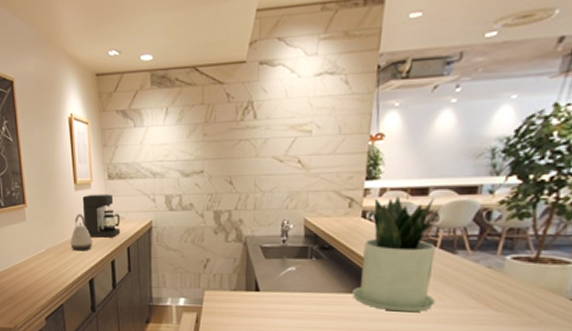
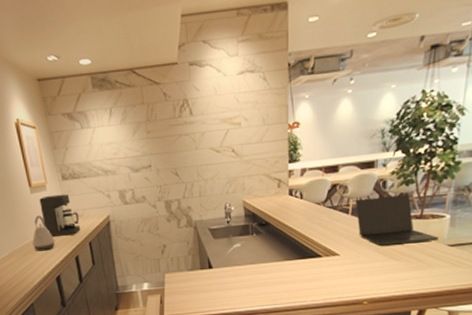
planter: present [352,196,442,313] -> none [288,174,352,272]
laptop: none [446,230,559,293] -> present [355,195,438,246]

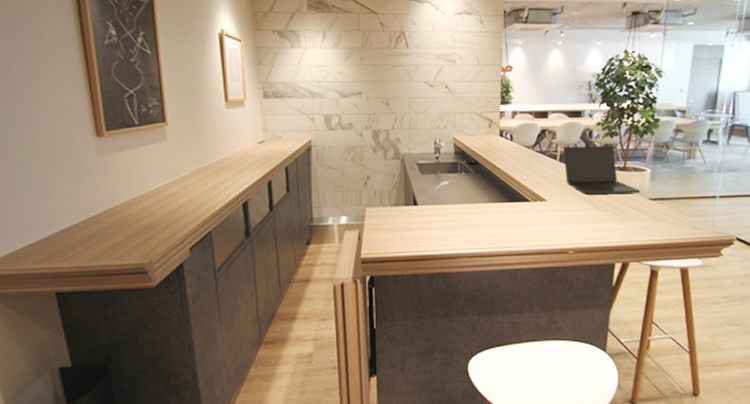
kettle: present [32,215,56,251] -> none [220,133,247,172]
coffee maker: present [39,194,81,238] -> none [235,112,278,159]

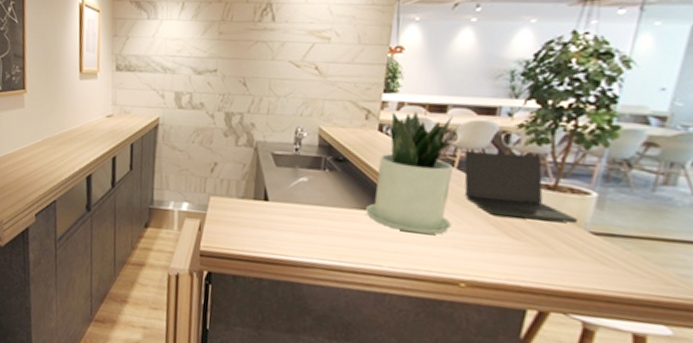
planter: none [496,118,559,217] -> present [366,112,461,235]

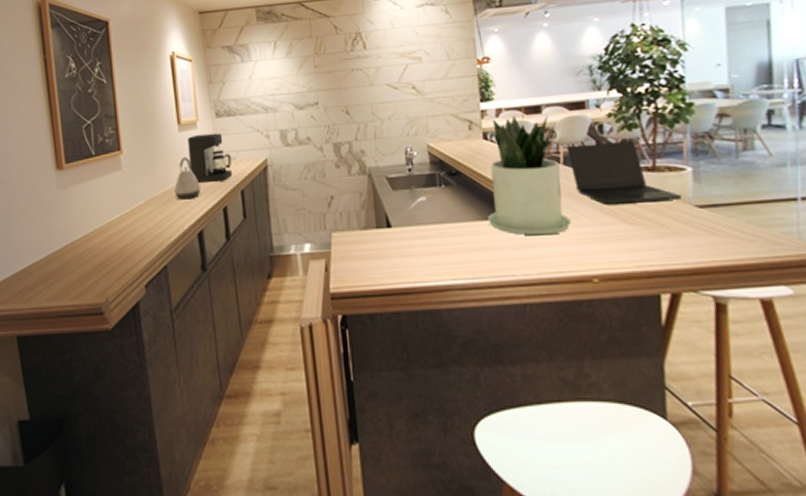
kettle: none [69,104,95,145] -> present [174,157,201,200]
coffee maker: none [86,84,126,134] -> present [187,133,233,184]

